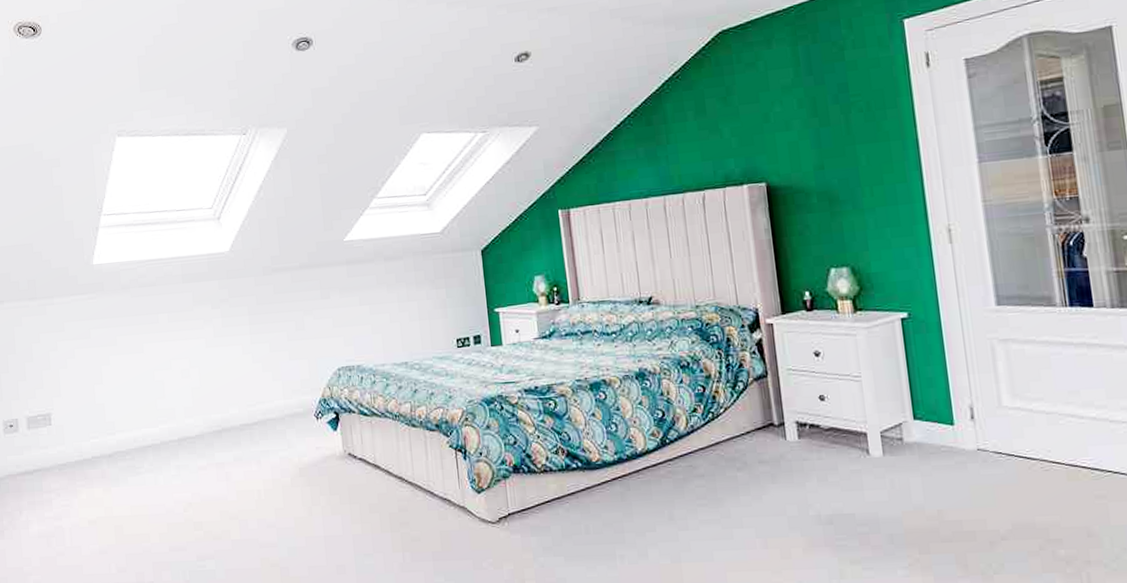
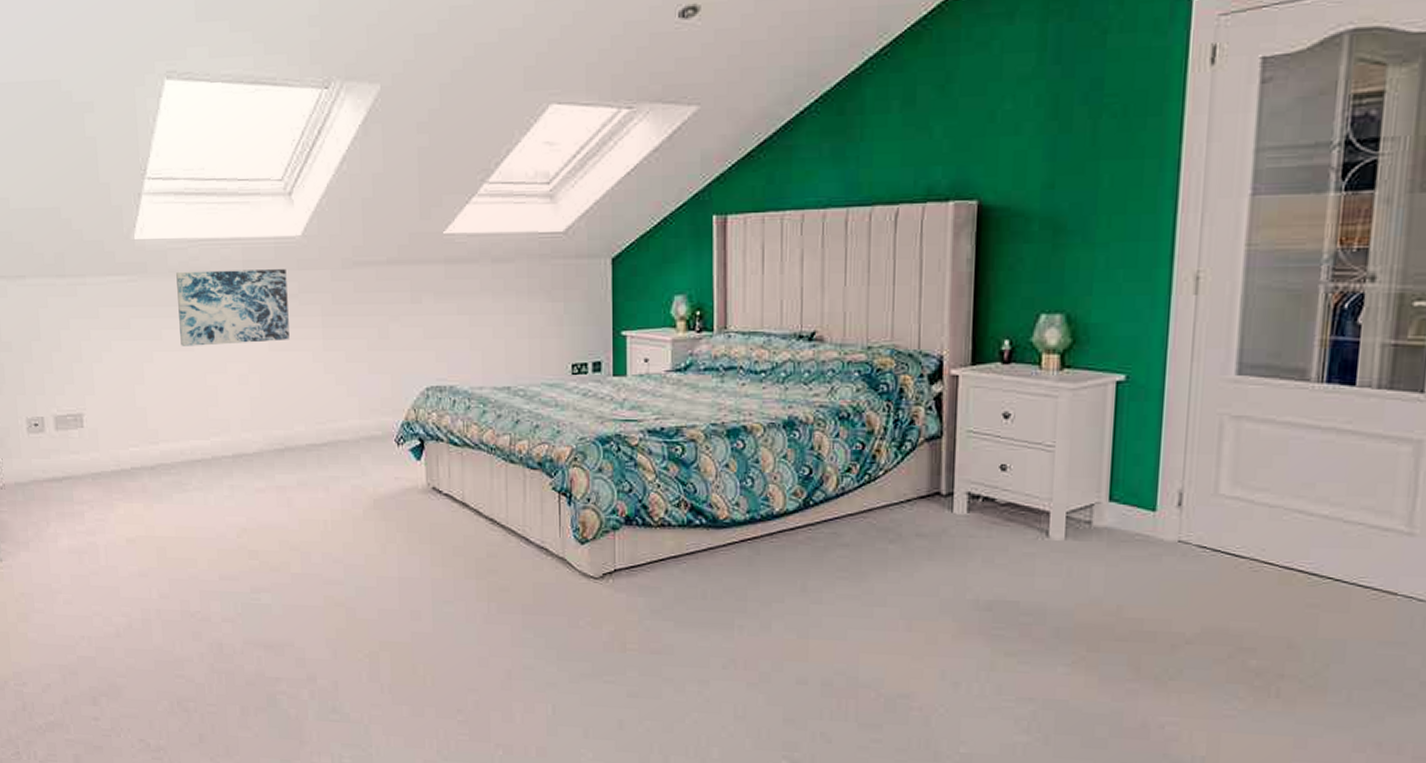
wall art: none [128,279,223,349] -> present [176,269,290,346]

